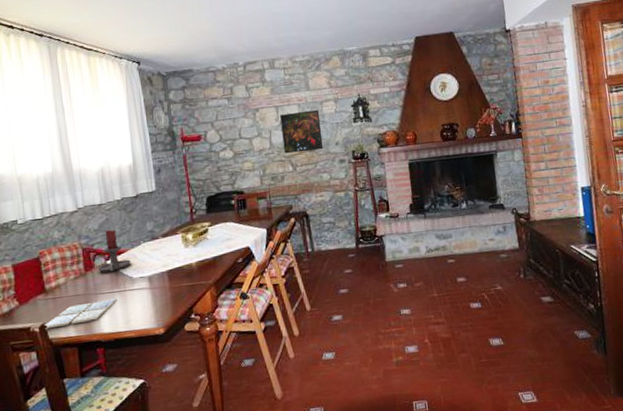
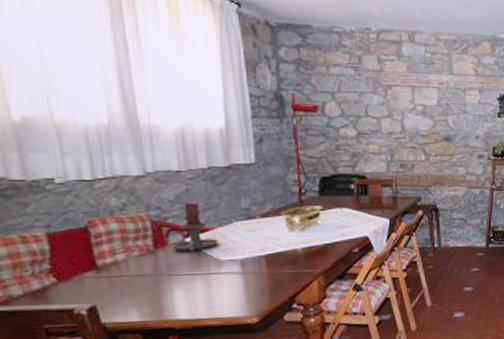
drink coaster: present [45,299,118,330] -> none [95,282,199,312]
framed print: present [280,109,324,154] -> none [416,96,462,142]

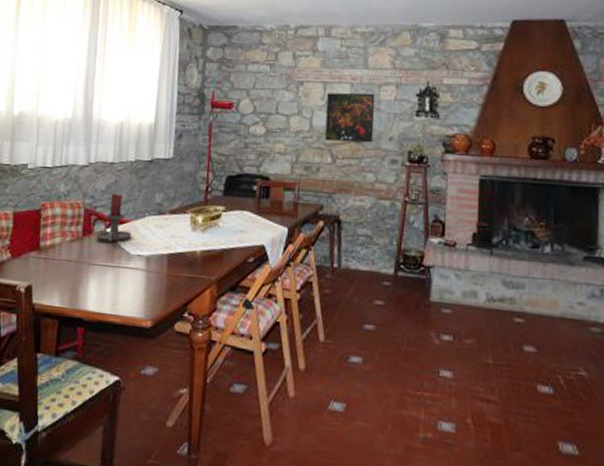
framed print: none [416,96,462,142] -> present [324,93,376,143]

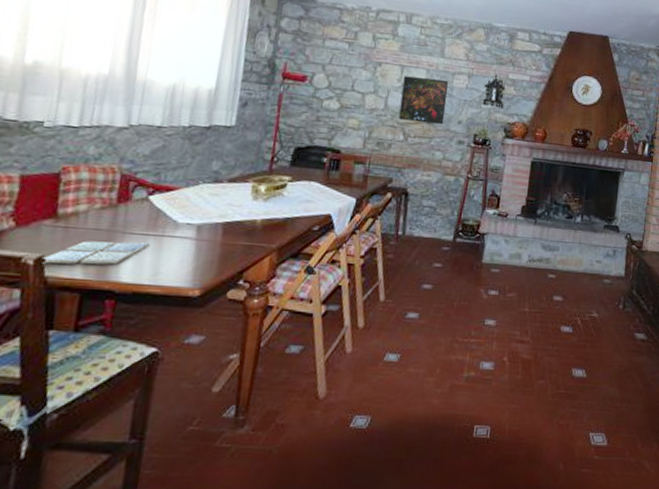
drink coaster: none [30,271,110,294] -> present [42,241,151,265]
candle holder: present [96,194,132,242] -> none [134,159,181,210]

